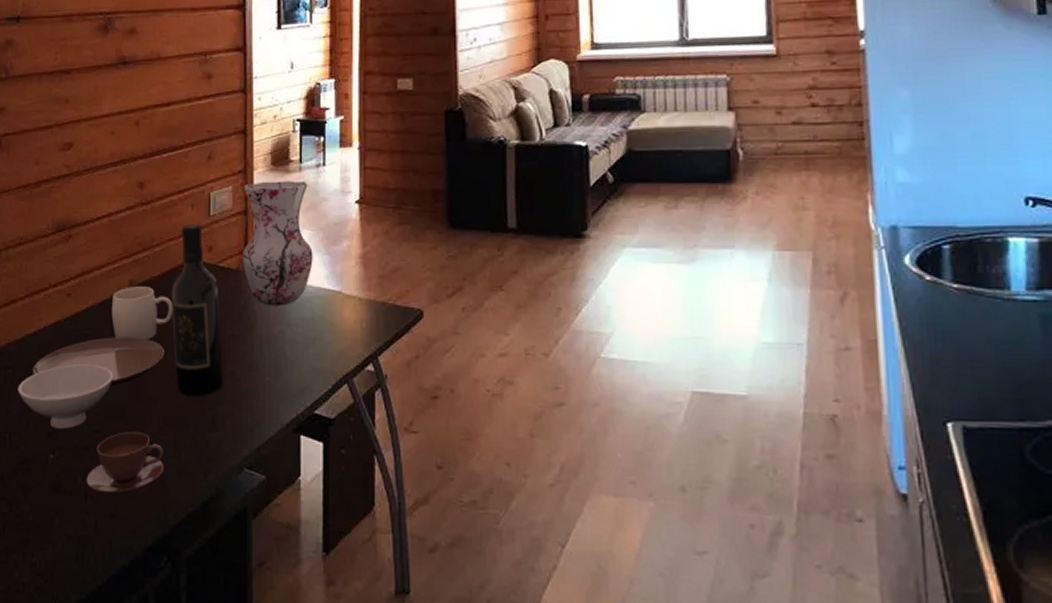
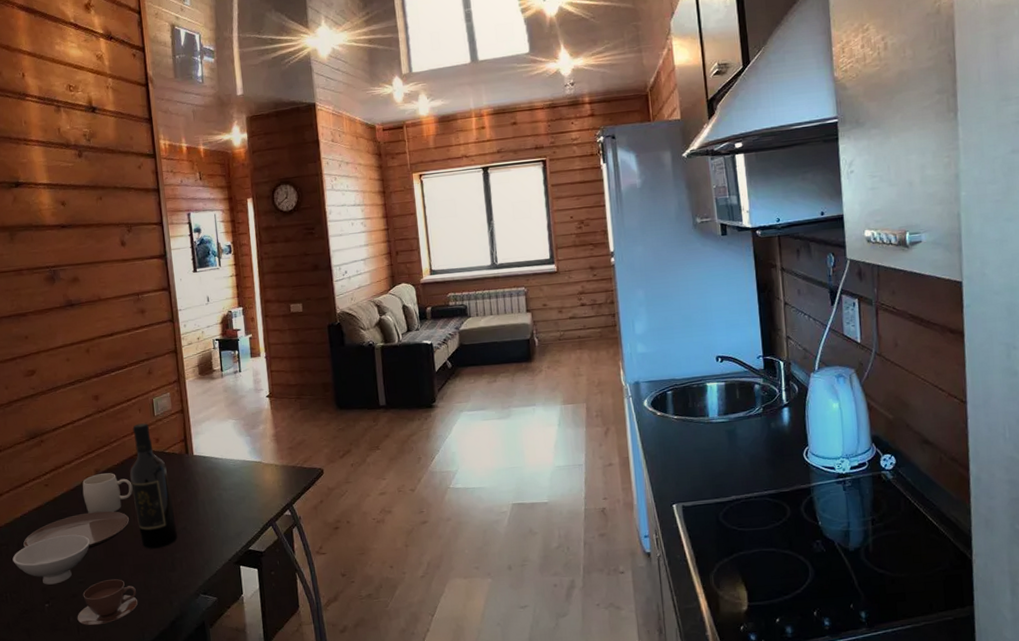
vase: present [241,180,313,306] -> none [179,385,238,478]

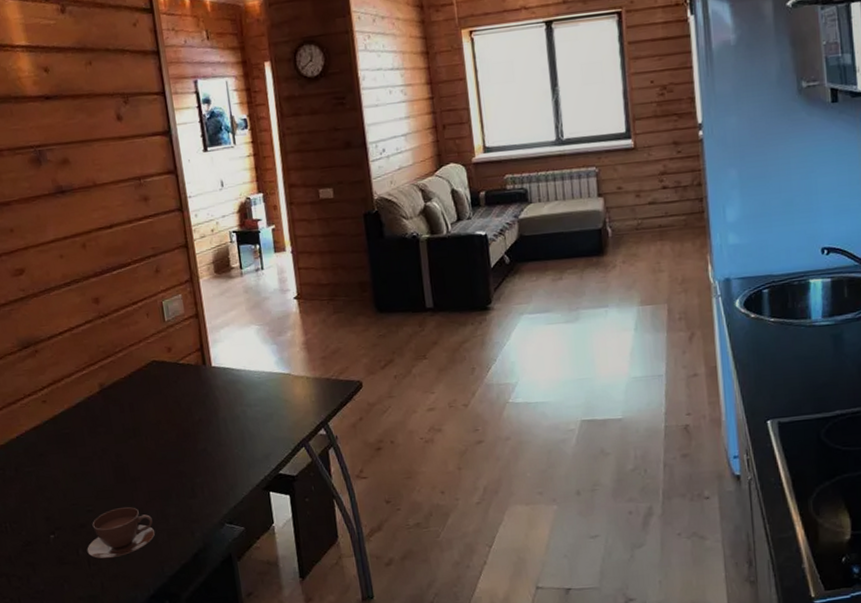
bowl: present [12,534,91,585] -> none [10,457,98,514]
plate: present [23,510,129,549] -> none [21,430,141,473]
mug: present [82,473,133,514] -> none [85,387,144,434]
wine bottle: present [129,423,178,549] -> none [138,329,197,473]

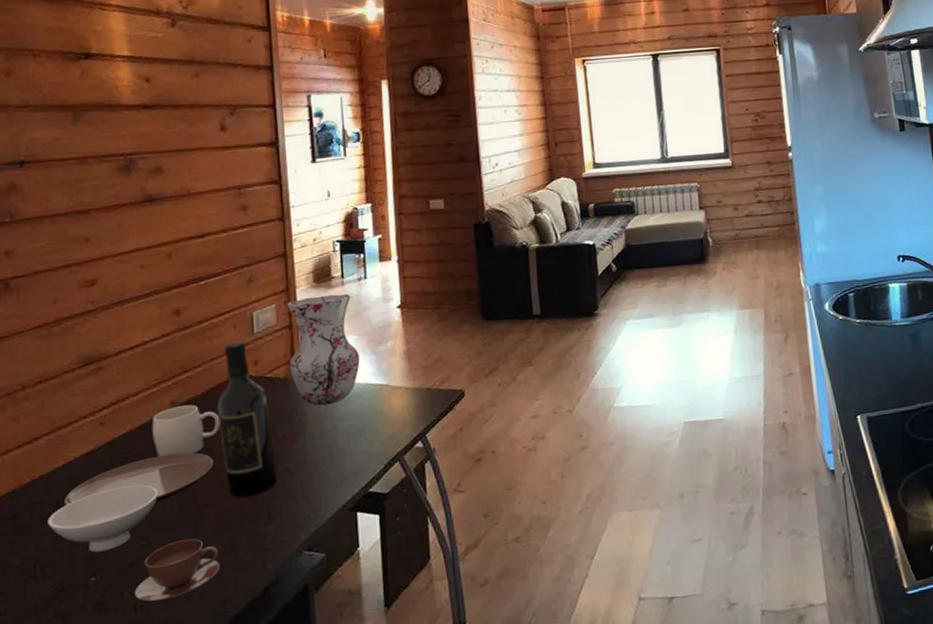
bowl: none [10,457,98,514] -> present [47,484,159,553]
plate: none [21,430,141,473] -> present [64,452,213,506]
mug: none [85,387,144,434] -> present [151,405,221,457]
wine bottle: none [138,329,197,473] -> present [216,342,277,498]
vase: none [192,284,263,392] -> present [286,294,360,406]

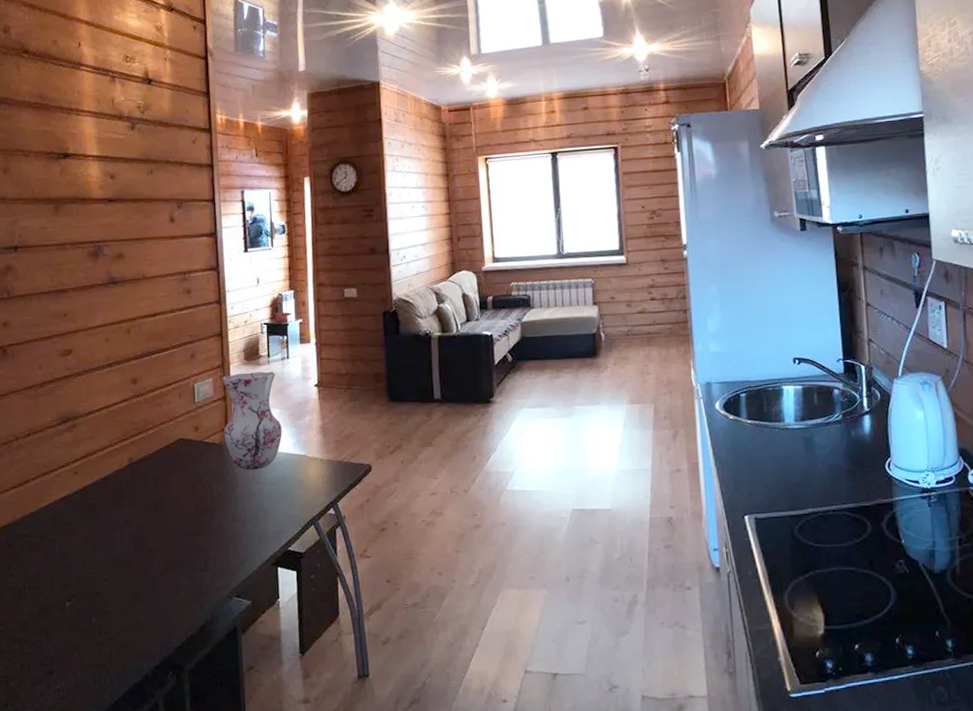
bowl: present [47,484,159,553] -> none [34,527,119,581]
plate: present [64,452,213,506] -> none [47,503,162,543]
teacup: present [134,538,220,602] -> none [99,577,166,628]
mug: present [151,405,221,457] -> none [113,462,168,505]
wine bottle: present [216,342,277,498] -> none [164,410,212,546]

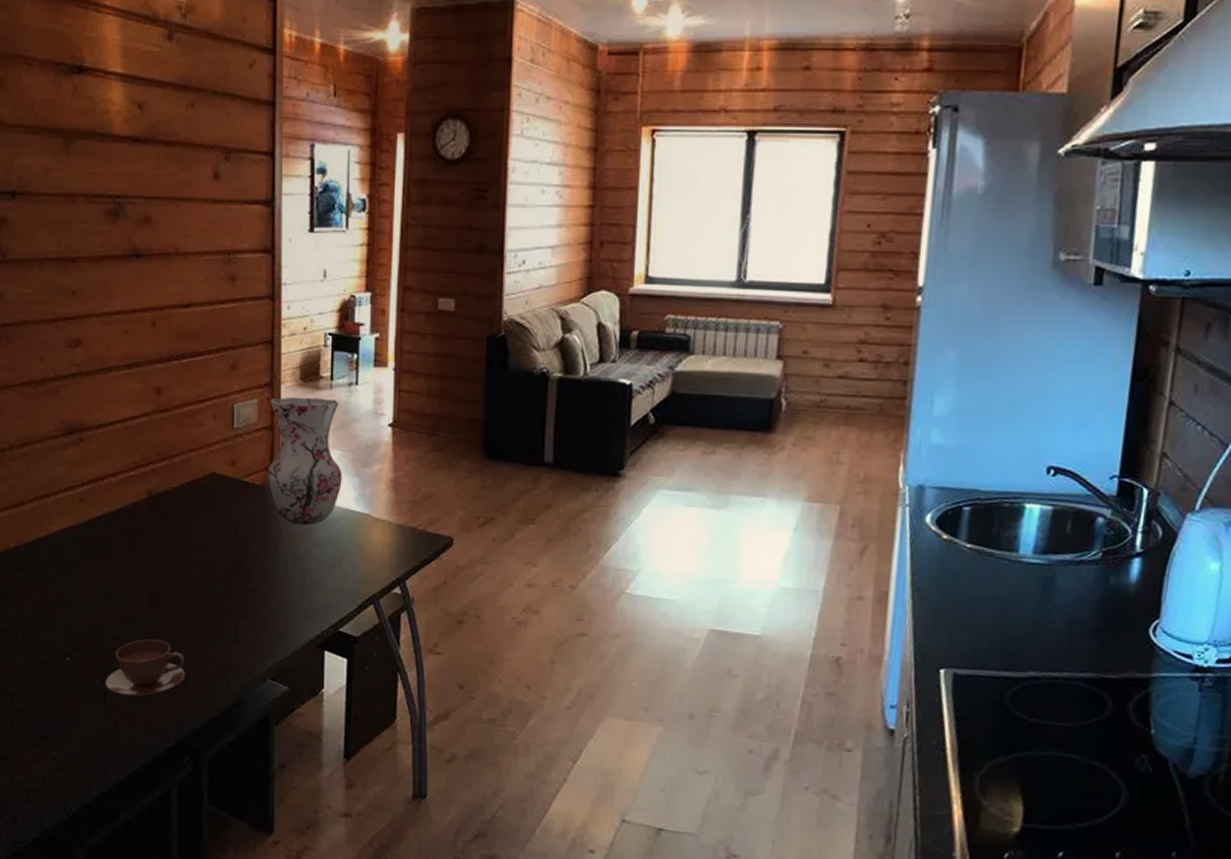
teacup: none [99,577,166,628] -> present [105,639,186,696]

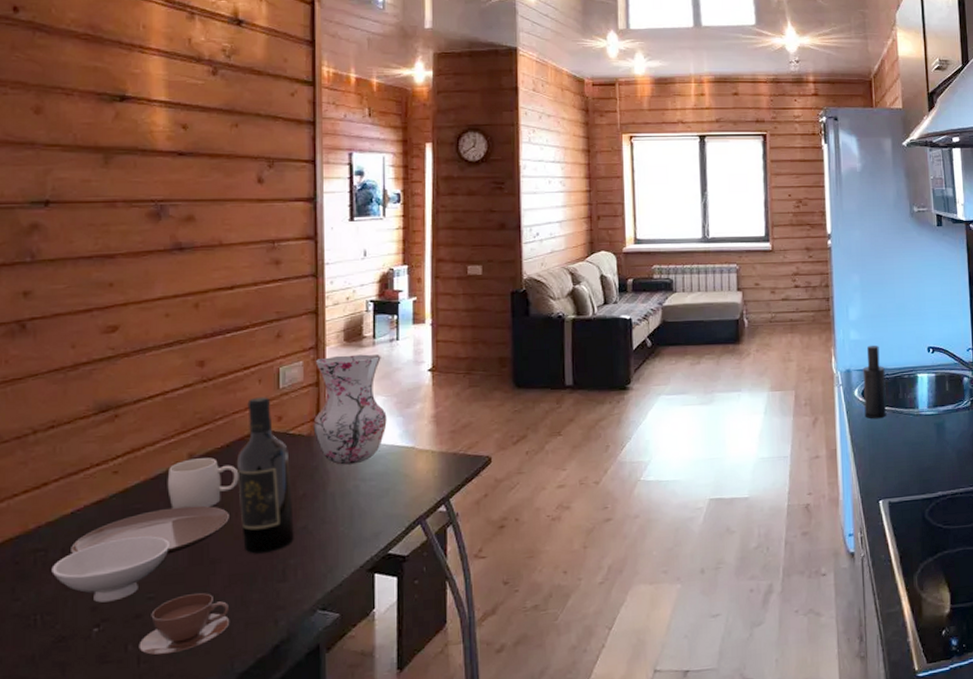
bowl: none [30,570,132,634] -> present [51,536,171,603]
plate: none [45,545,185,594] -> present [71,505,229,554]
mug: none [128,496,194,551] -> present [167,458,239,509]
wine bottle: none [191,436,246,609] -> present [236,397,294,554]
soap dispenser: none [936,454,976,558] -> present [862,345,887,418]

